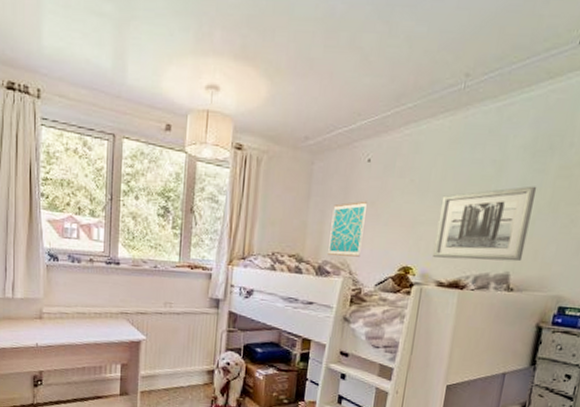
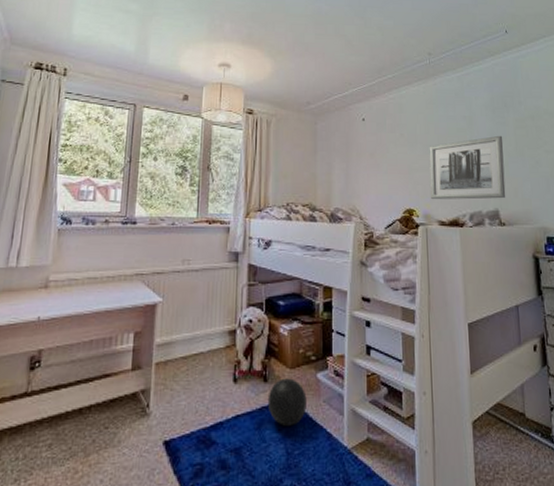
wall art: present [326,201,368,257] -> none [337,153,368,204]

